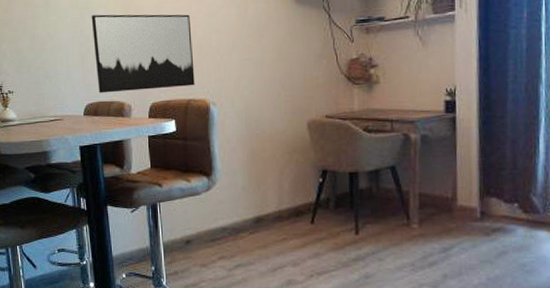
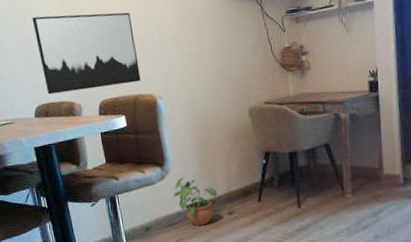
potted plant: none [219,190,266,244] -> present [174,177,217,226]

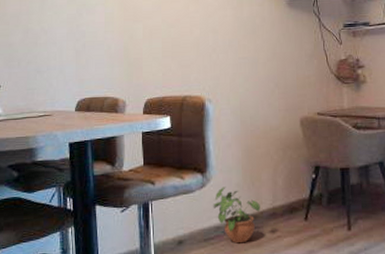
wall art: present [32,12,141,95] -> none [88,11,191,89]

